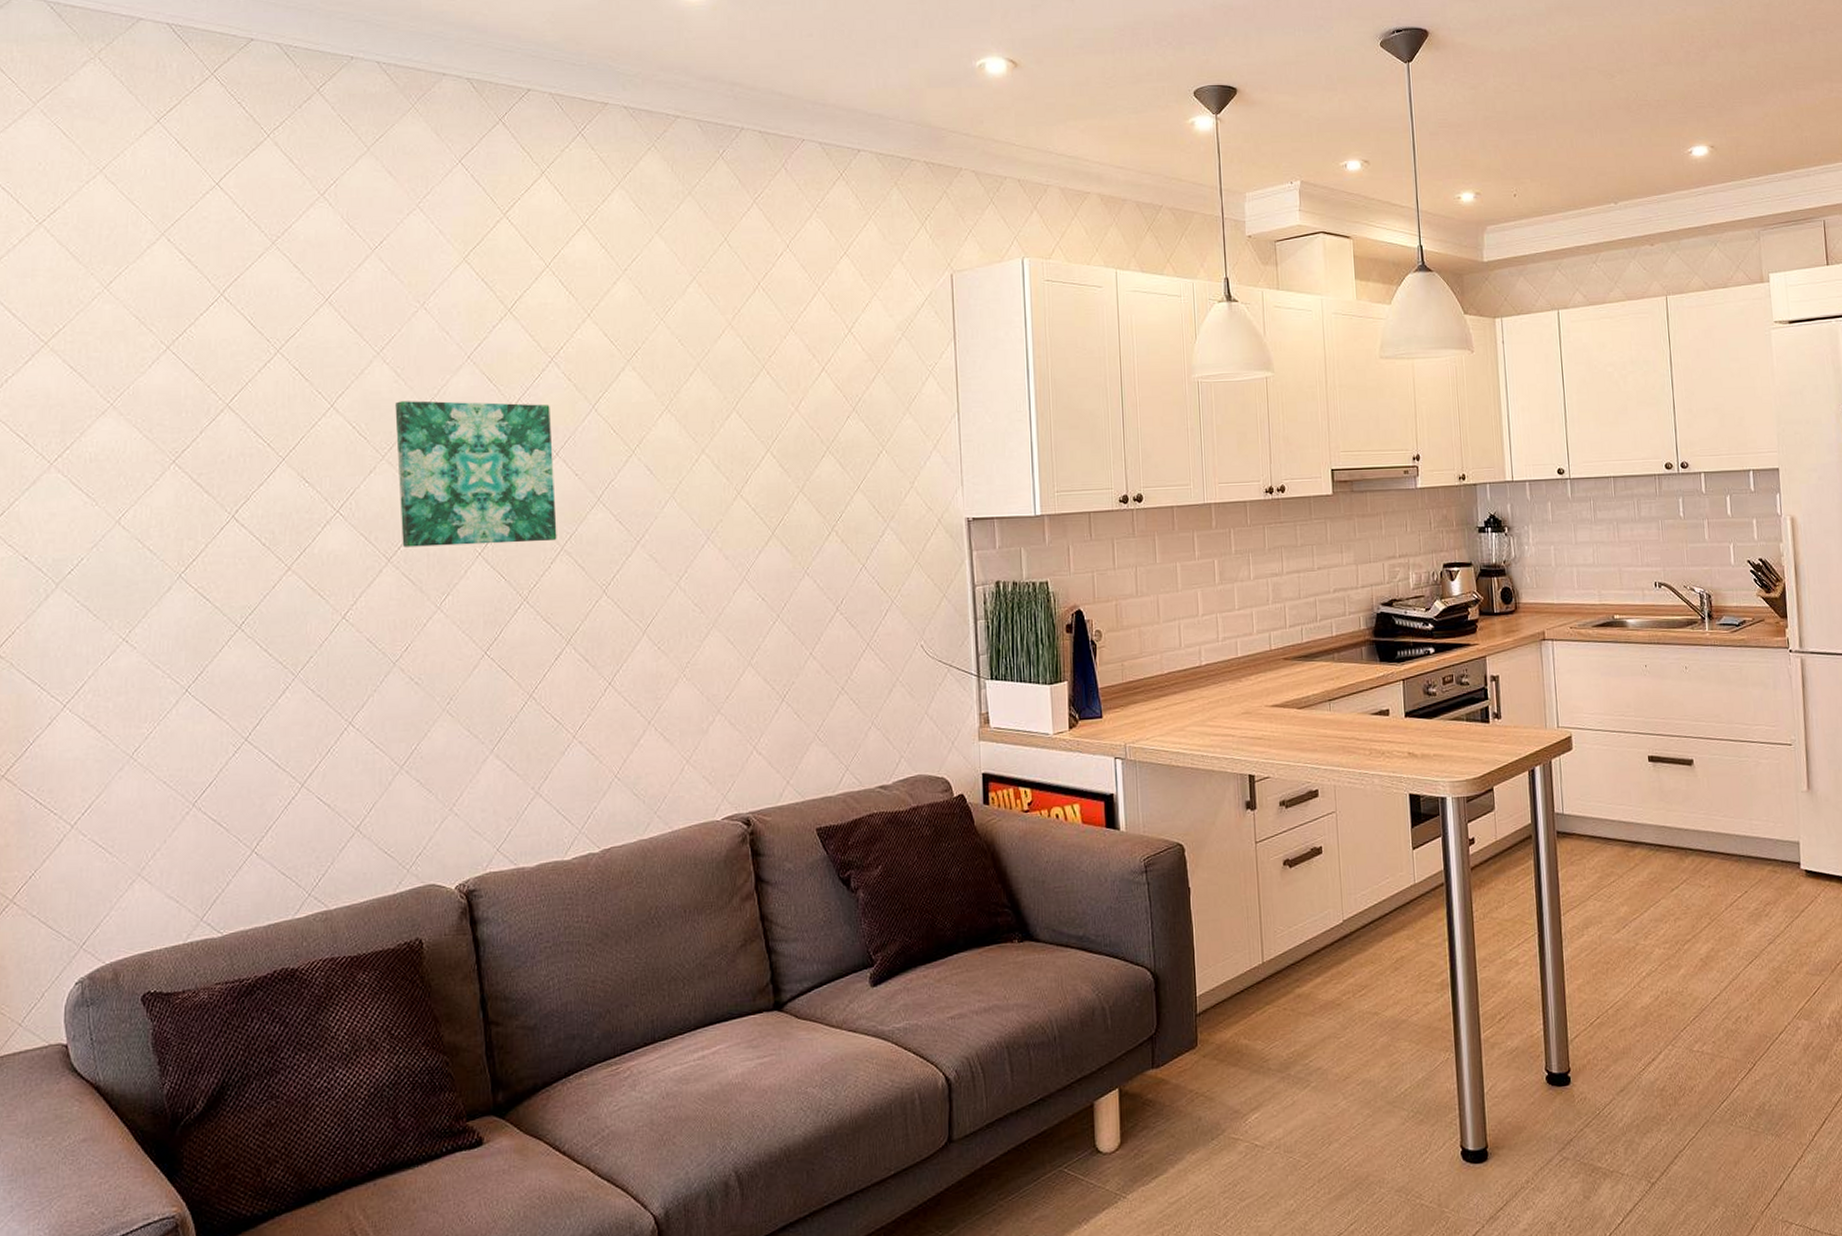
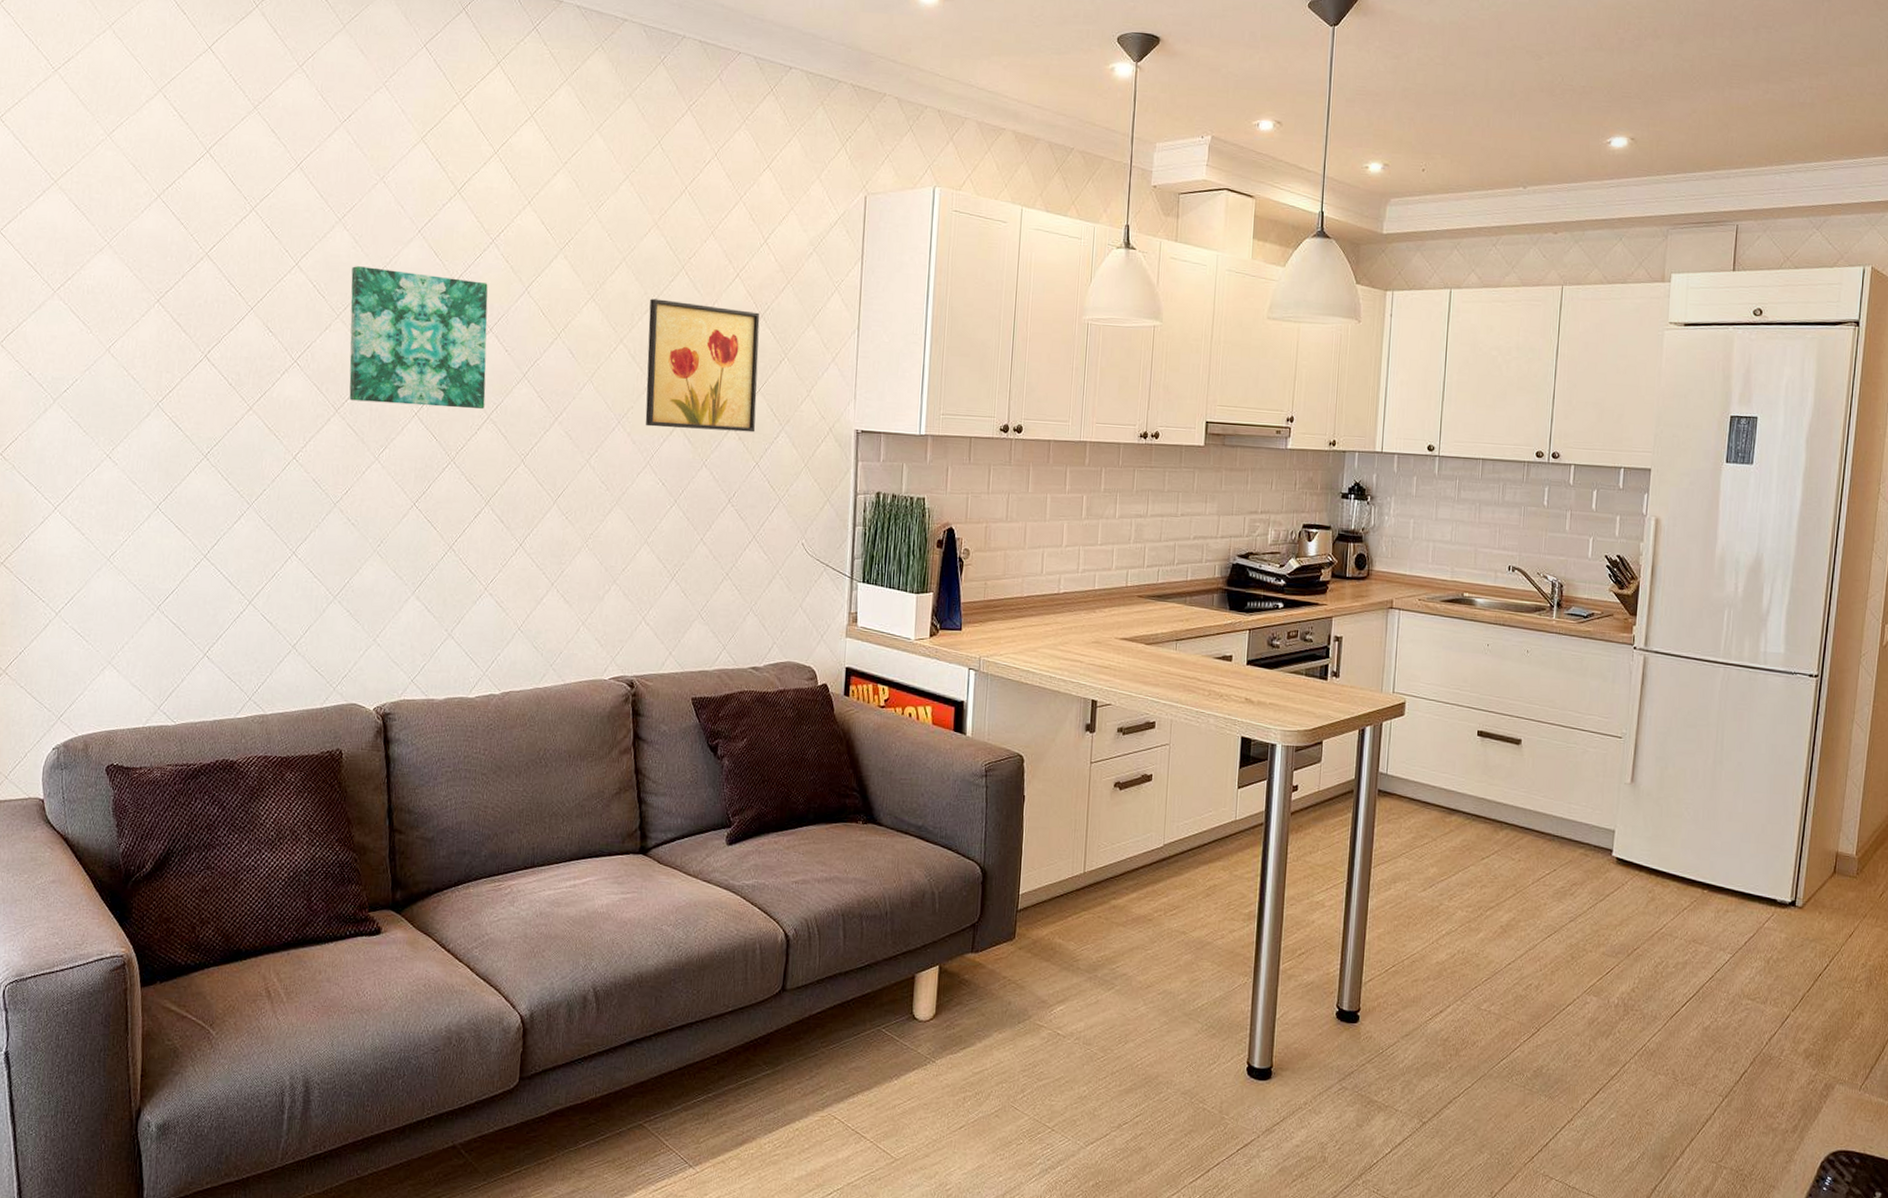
wall art: none [731,402,859,539] -> present [645,298,760,433]

